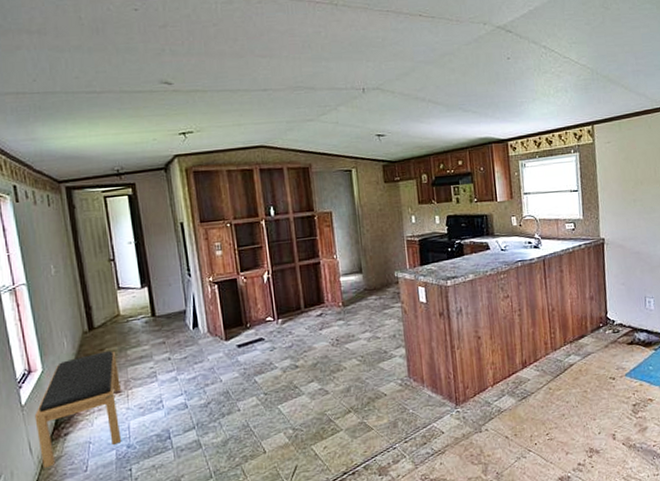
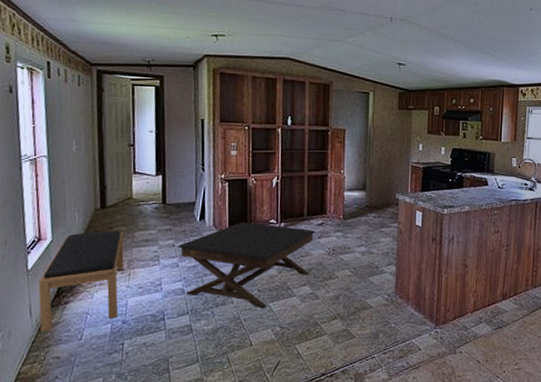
coffee table: none [174,322,316,412] -> present [178,222,316,309]

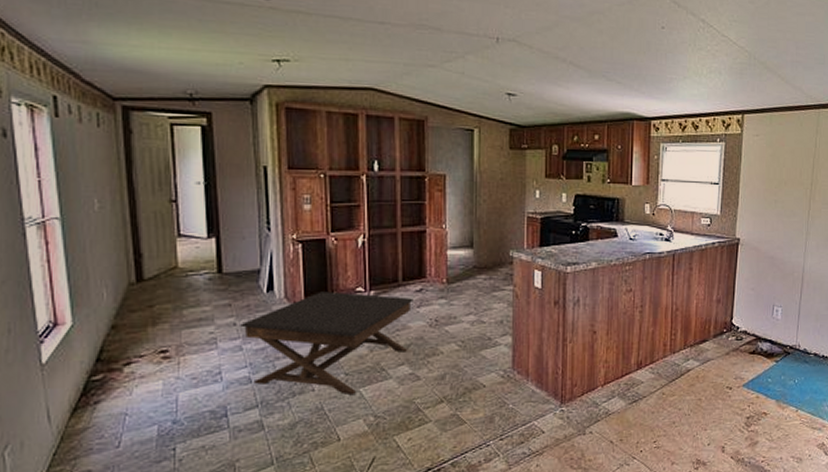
bench: present [38,230,124,331] -> none [57,309,171,440]

